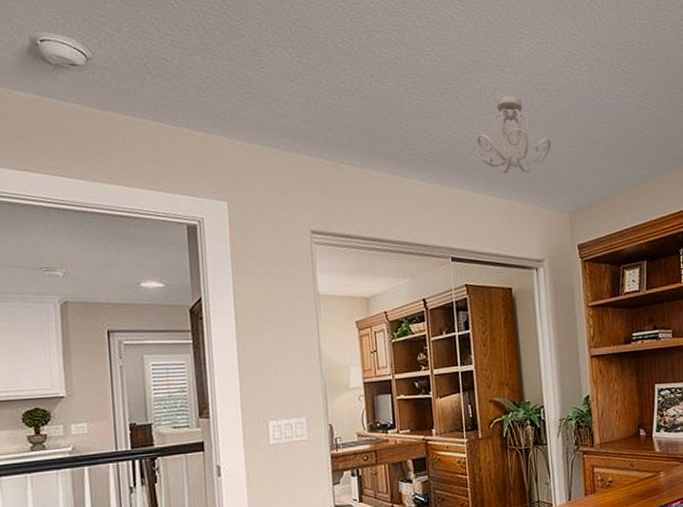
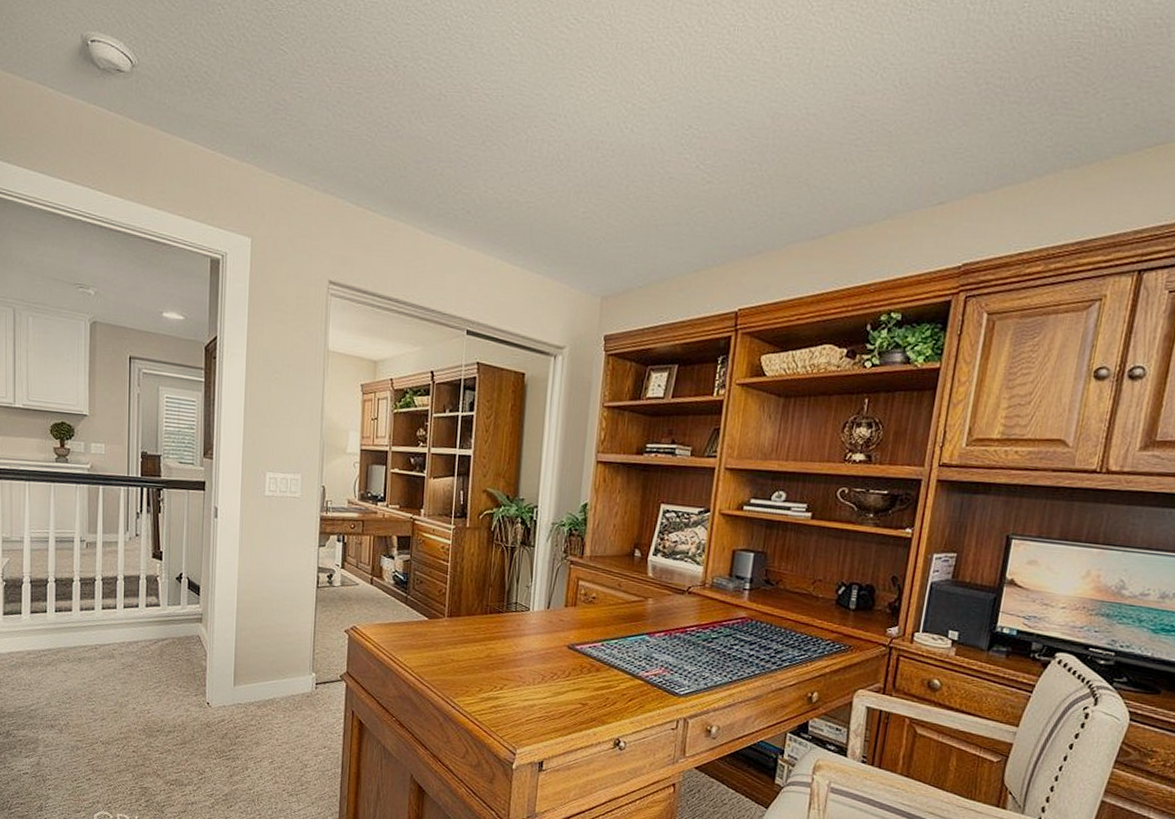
ceiling light fixture: present [475,96,551,173] -> none [510,151,595,246]

